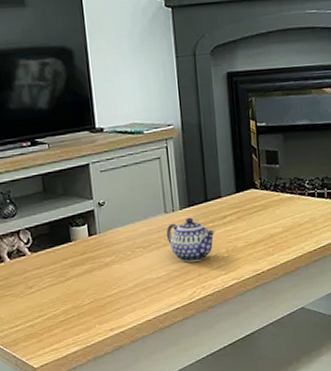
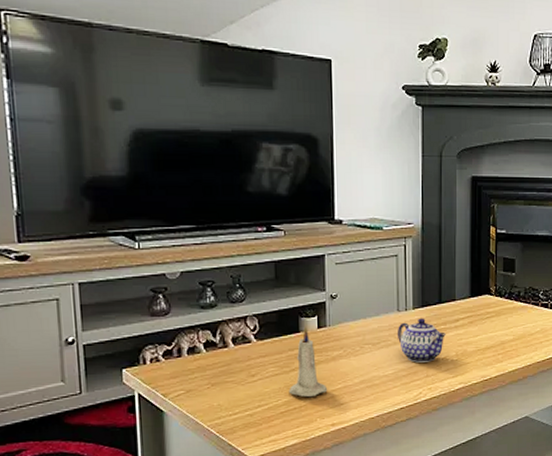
candle: none [65,236,104,305] -> present [288,327,328,398]

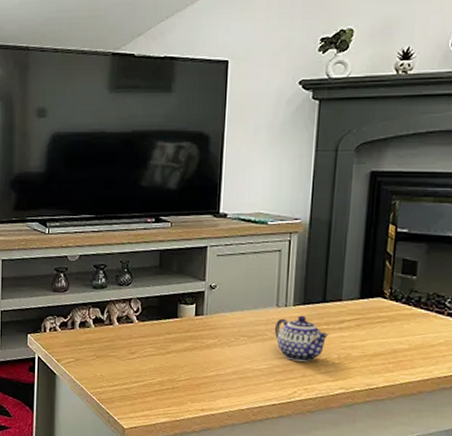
candle: present [288,327,328,398] -> none [163,314,200,381]

